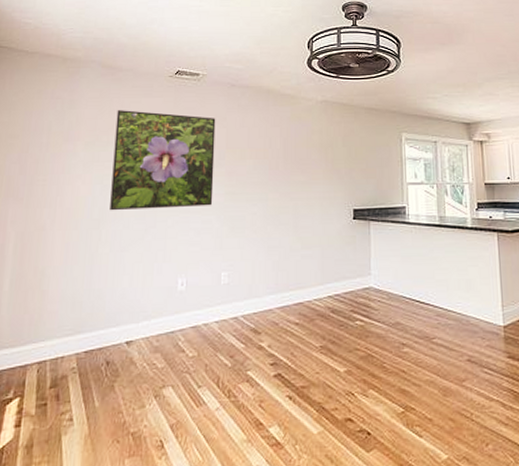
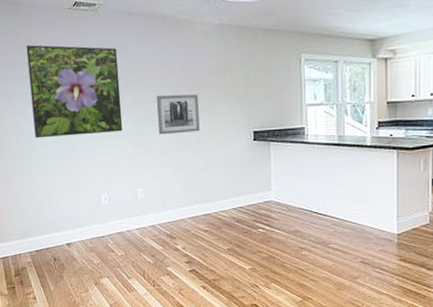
wall art: none [251,167,297,211] -> present [156,94,200,135]

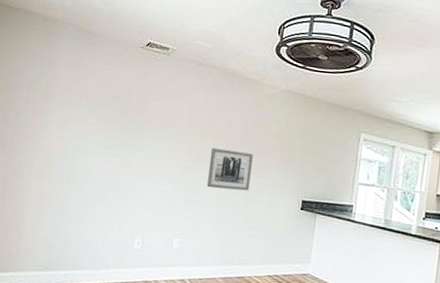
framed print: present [26,45,123,139] -> none [79,75,181,178]

